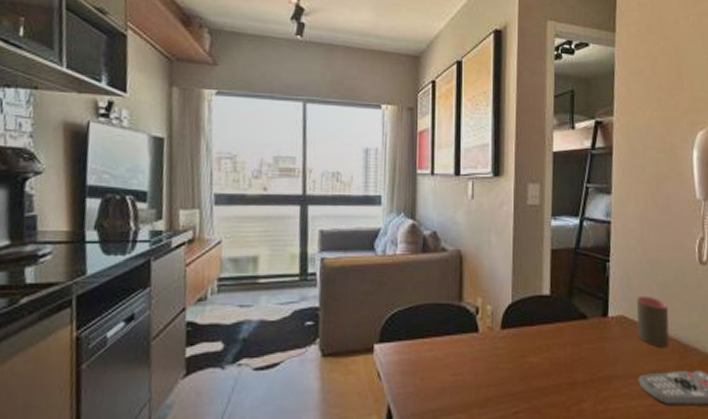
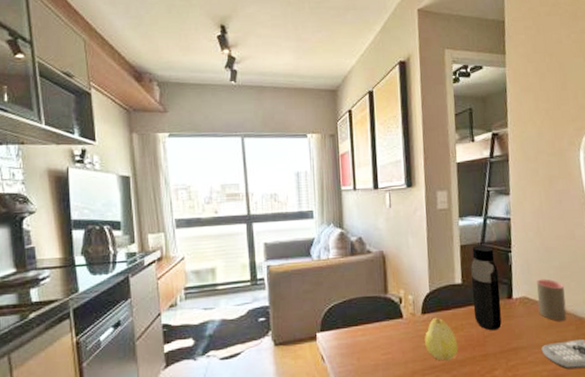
fruit: none [503,333,542,387] -> present [425,317,459,361]
water bottle: none [561,251,594,354] -> present [471,245,502,331]

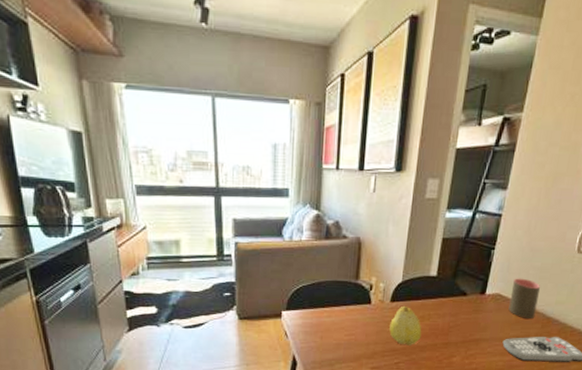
water bottle: present [471,245,502,331] -> none [443,240,477,323]

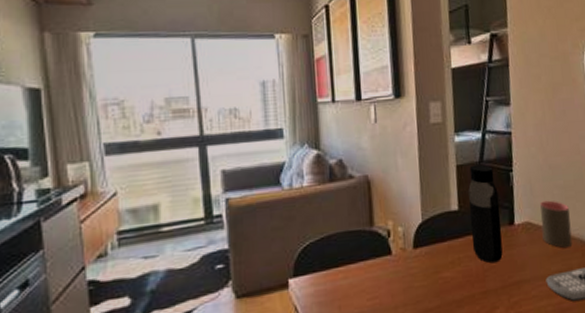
fruit: present [389,305,422,345] -> none [417,251,456,302]
water bottle: none [443,240,477,323] -> present [468,164,503,264]

